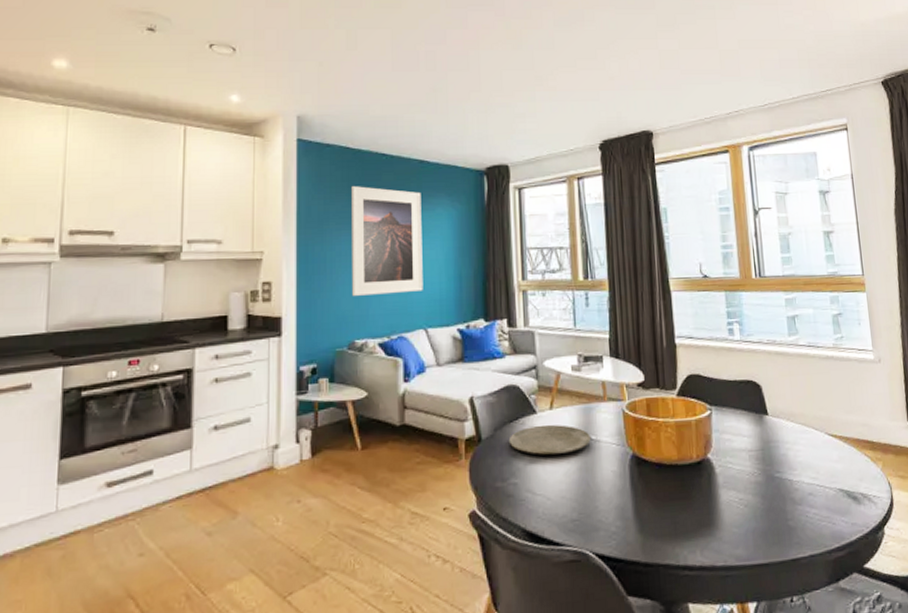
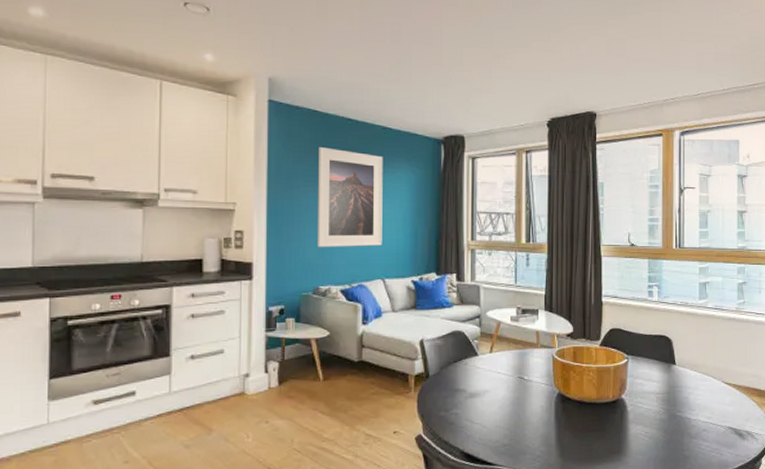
plate: present [508,424,591,455] -> none [452,365,524,391]

